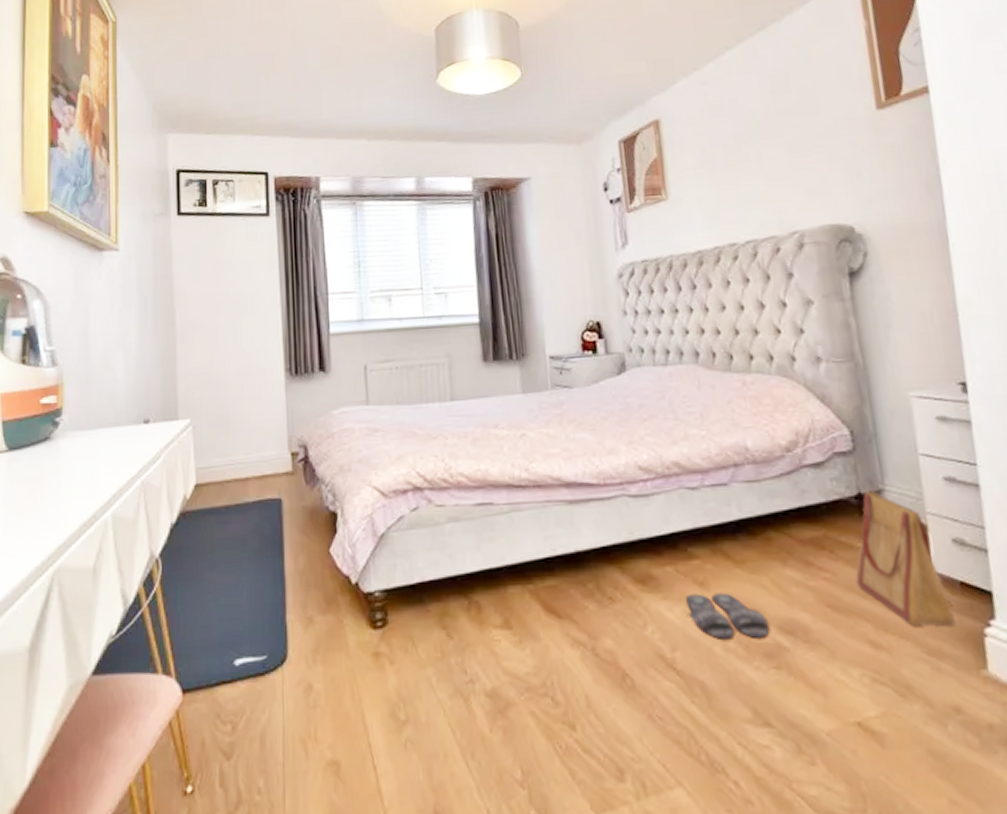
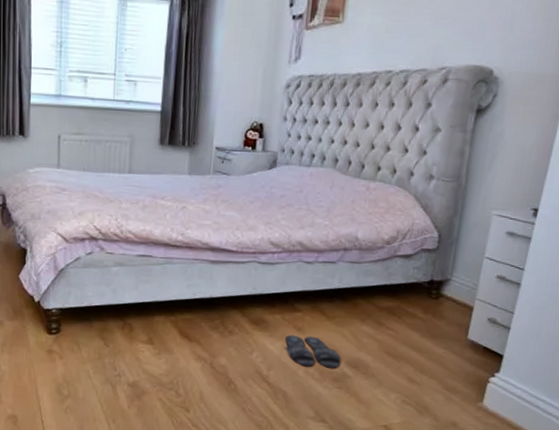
shopping bag: present [854,490,957,627] -> none [410,278,473,374]

